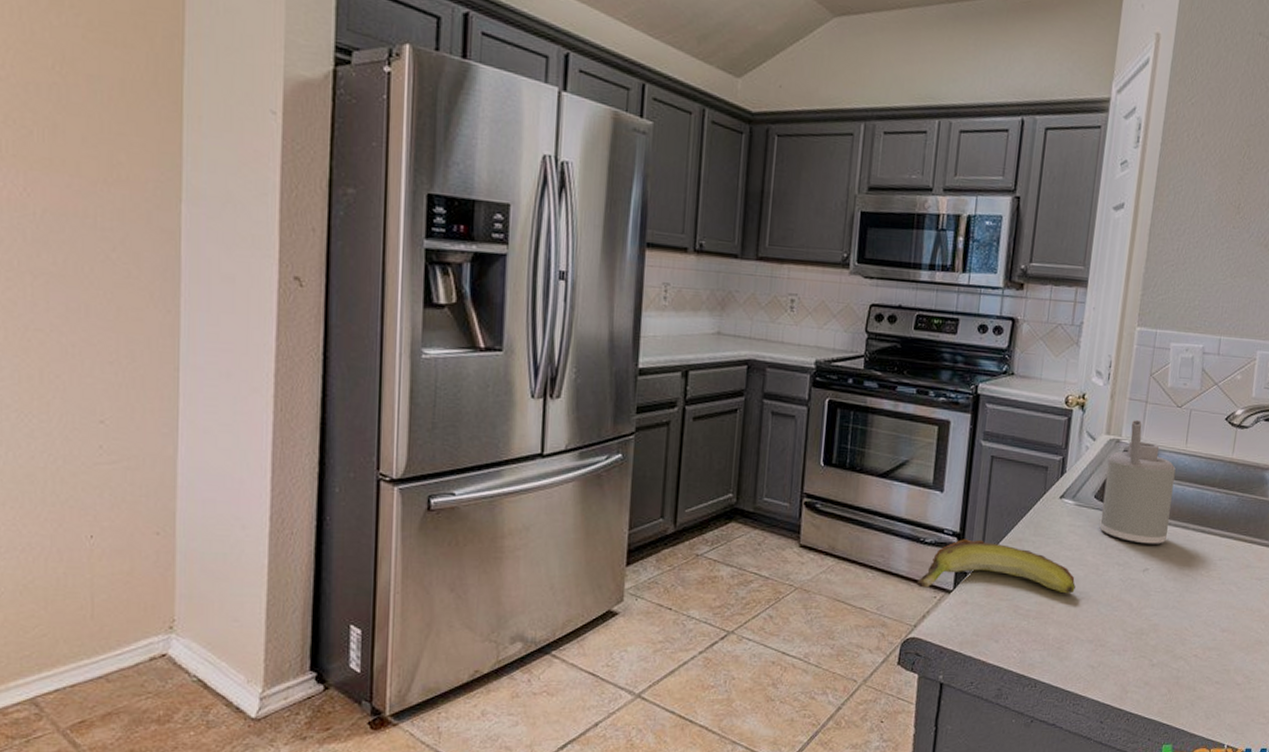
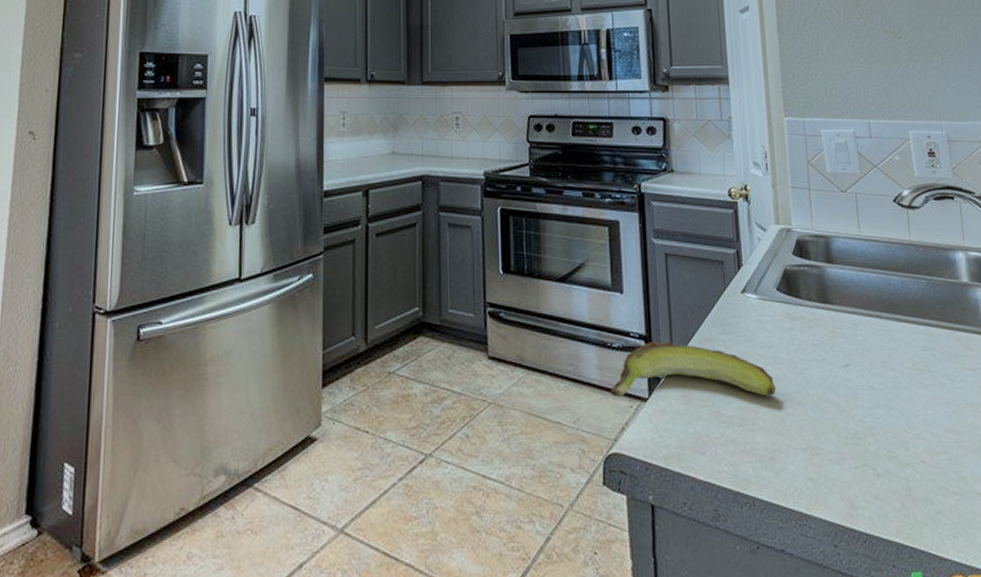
soap dispenser: present [1100,420,1176,545] -> none [783,208,861,338]

